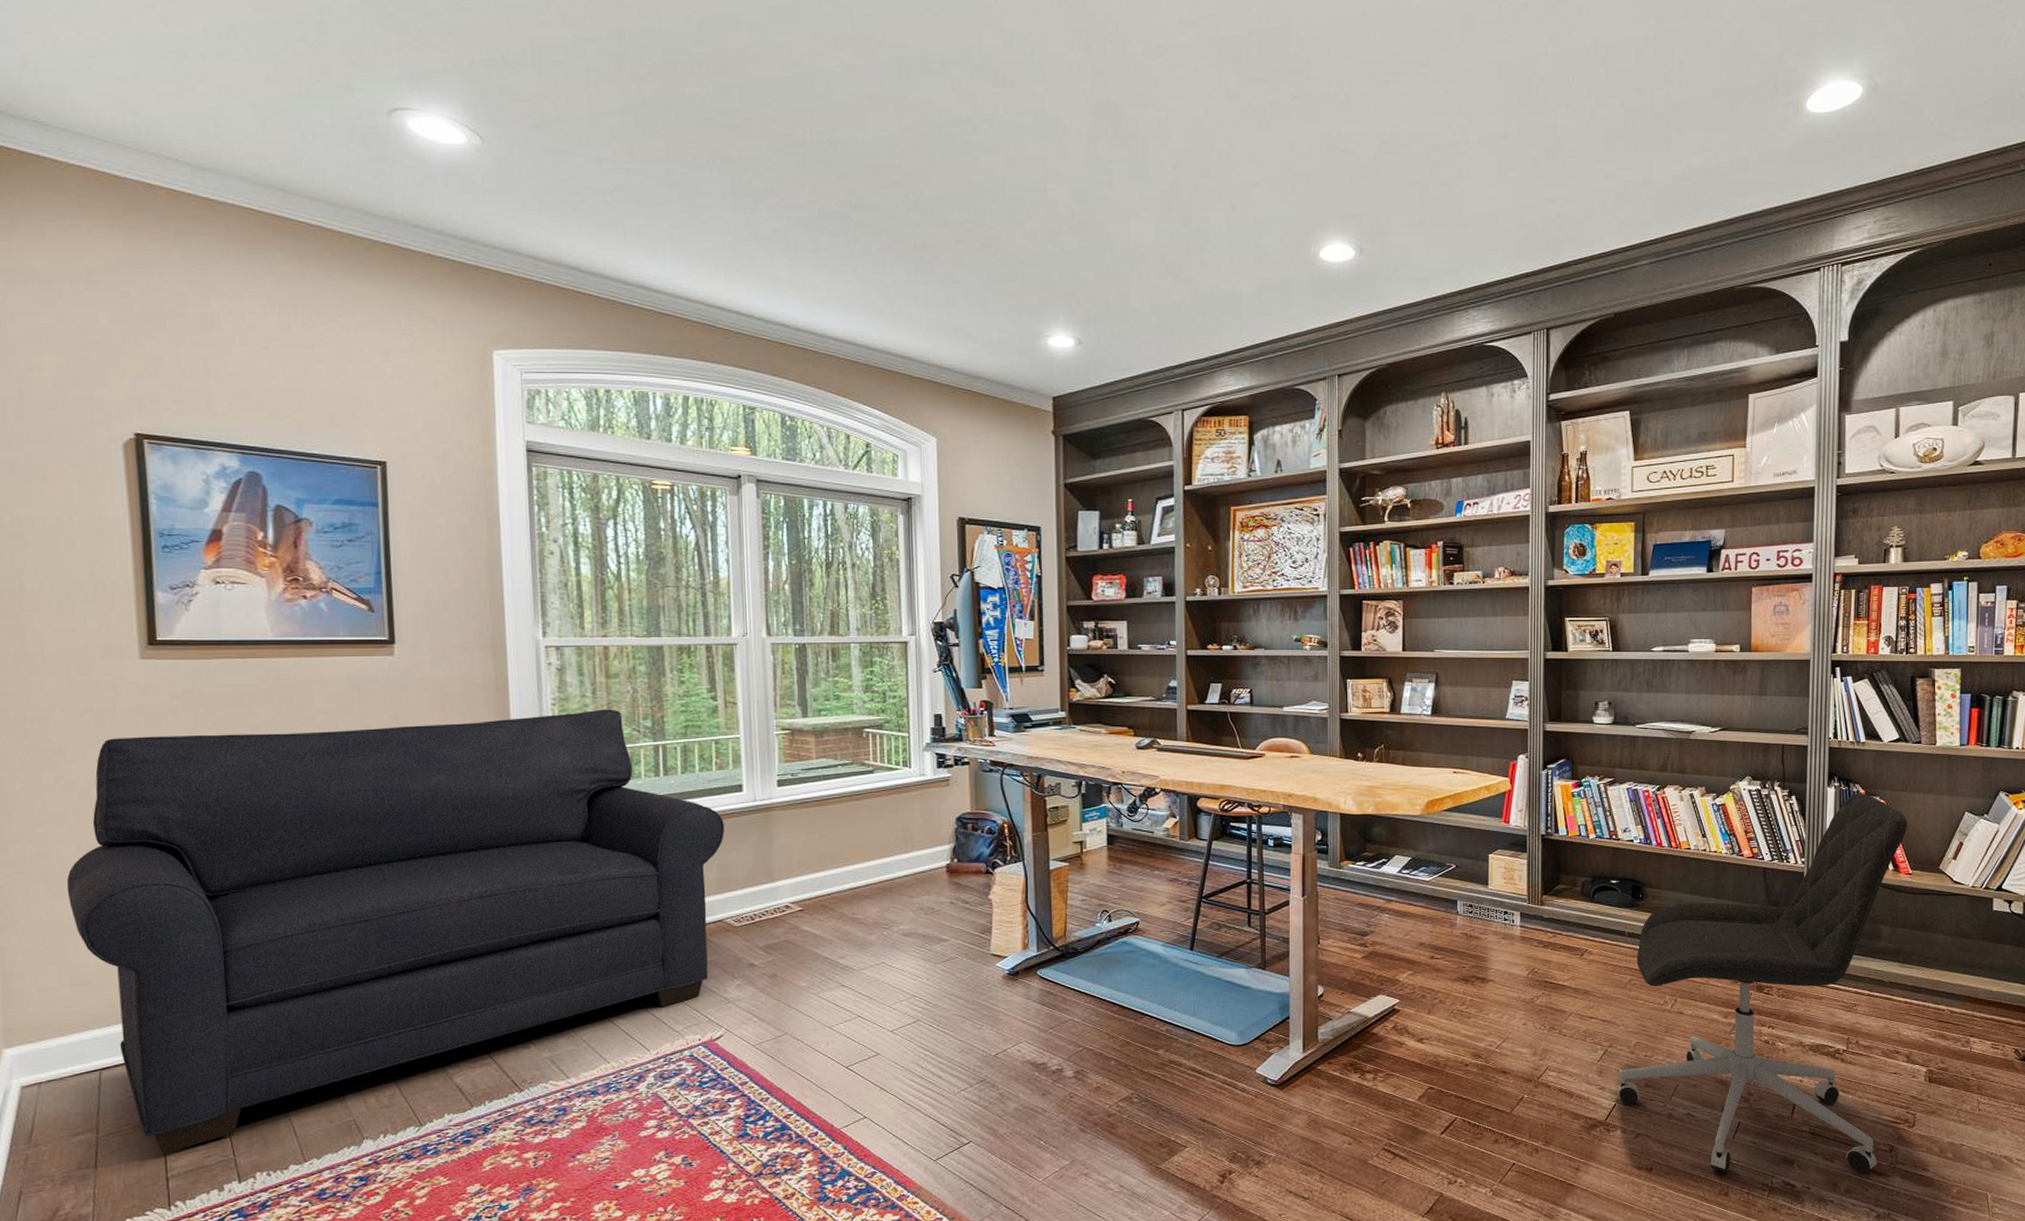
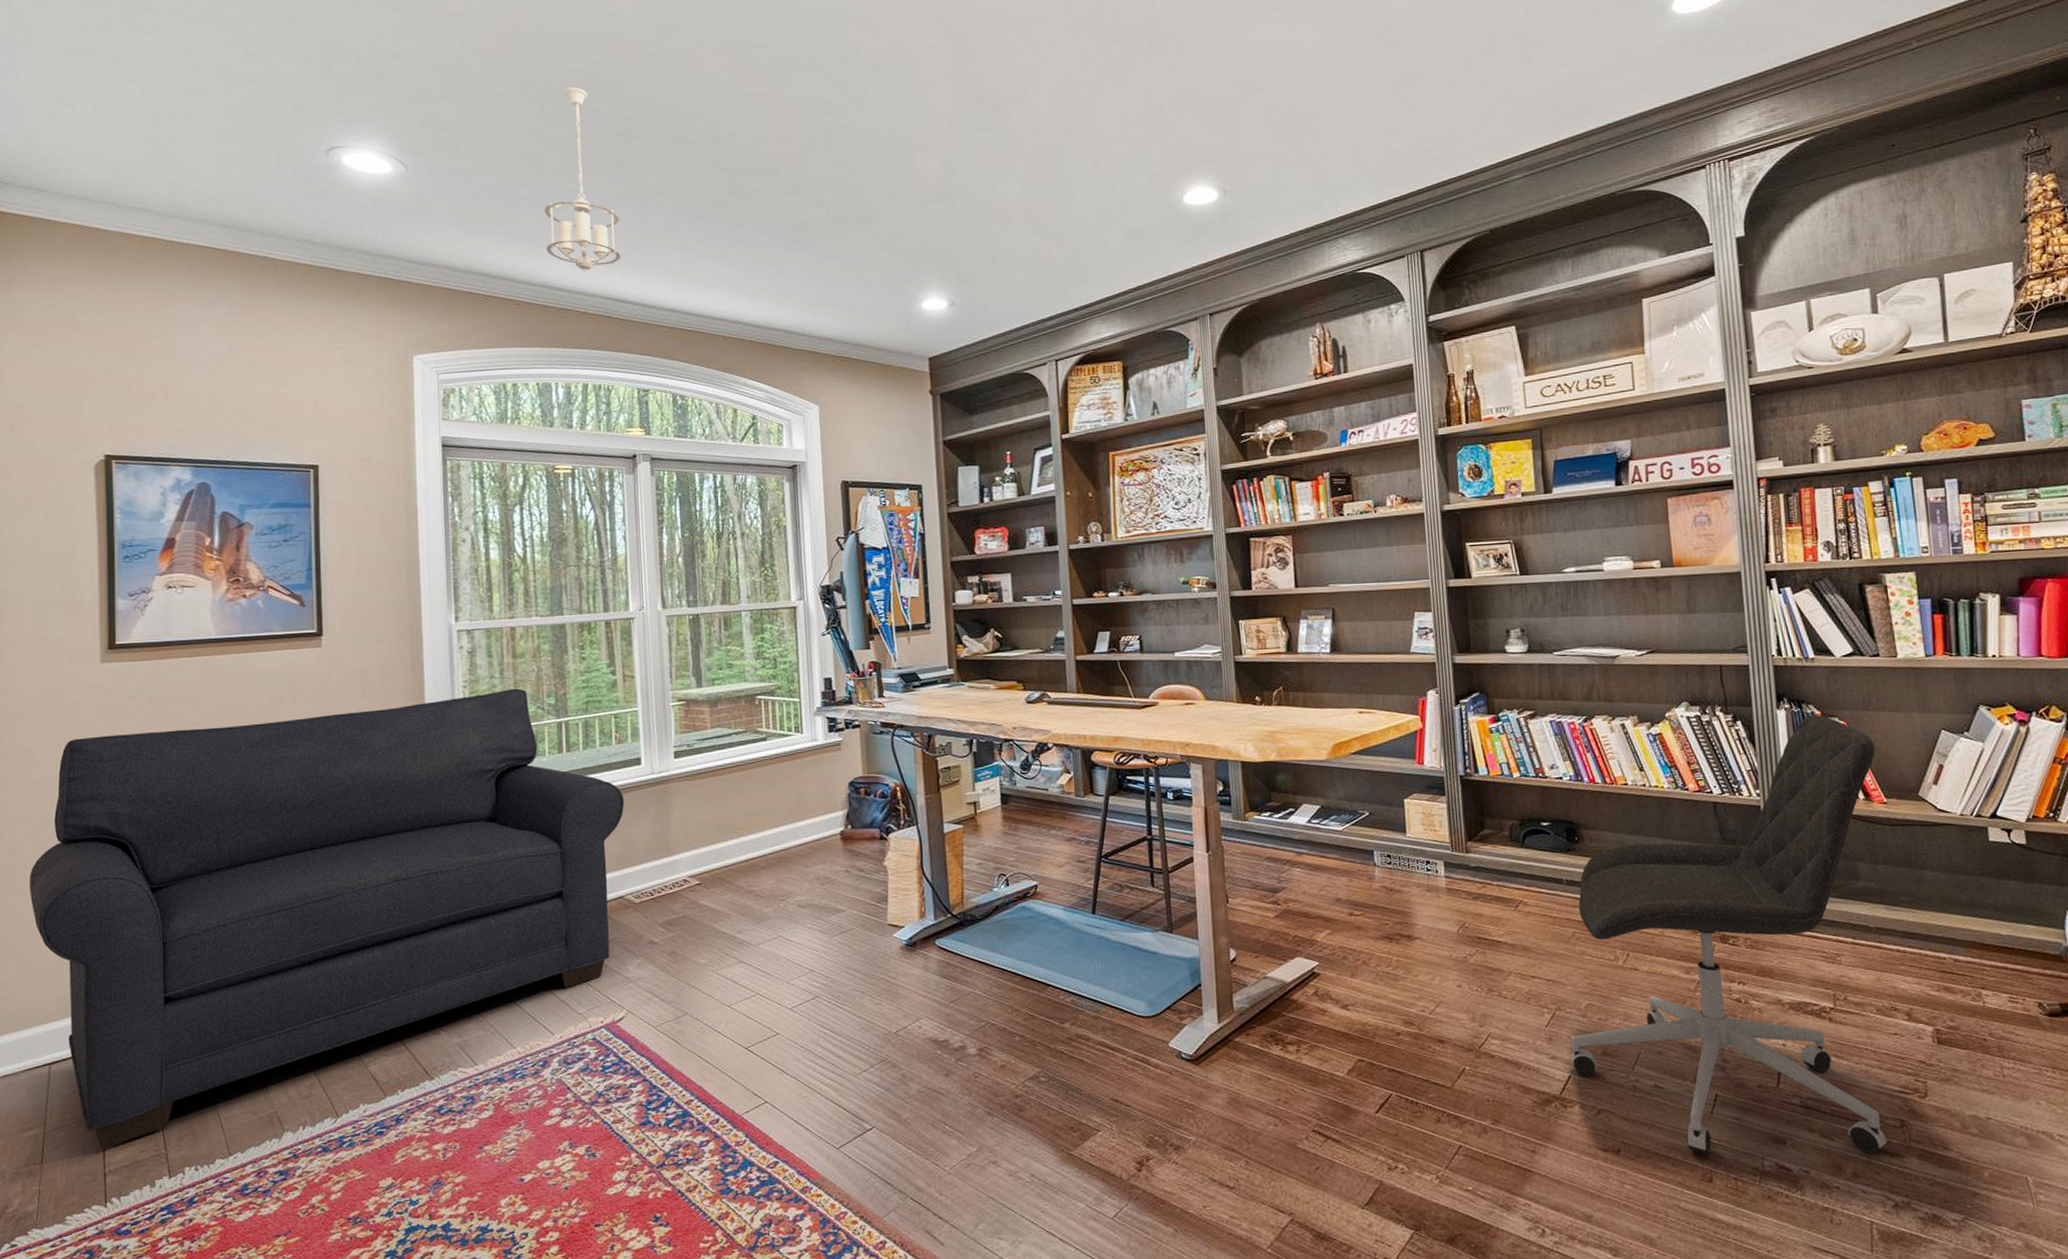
pendant light: none [641,68,727,274] -> present [544,87,621,272]

